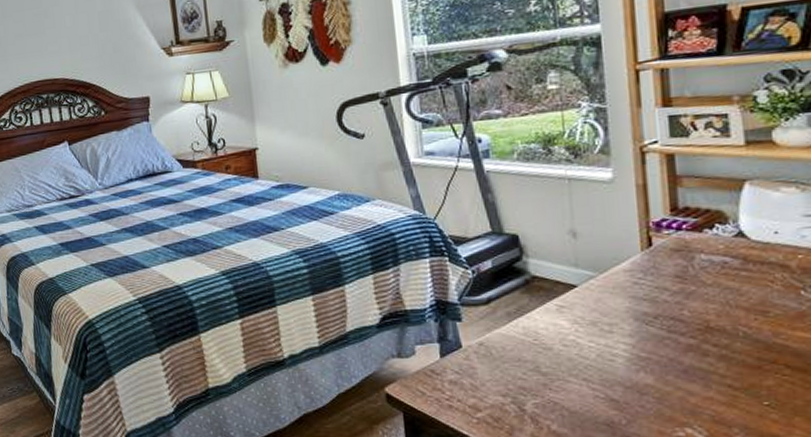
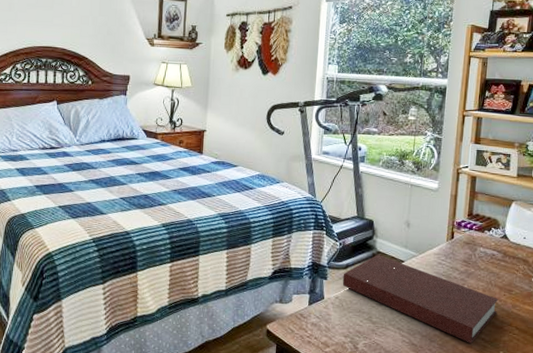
notebook: none [484,280,749,393] -> present [342,255,499,343]

